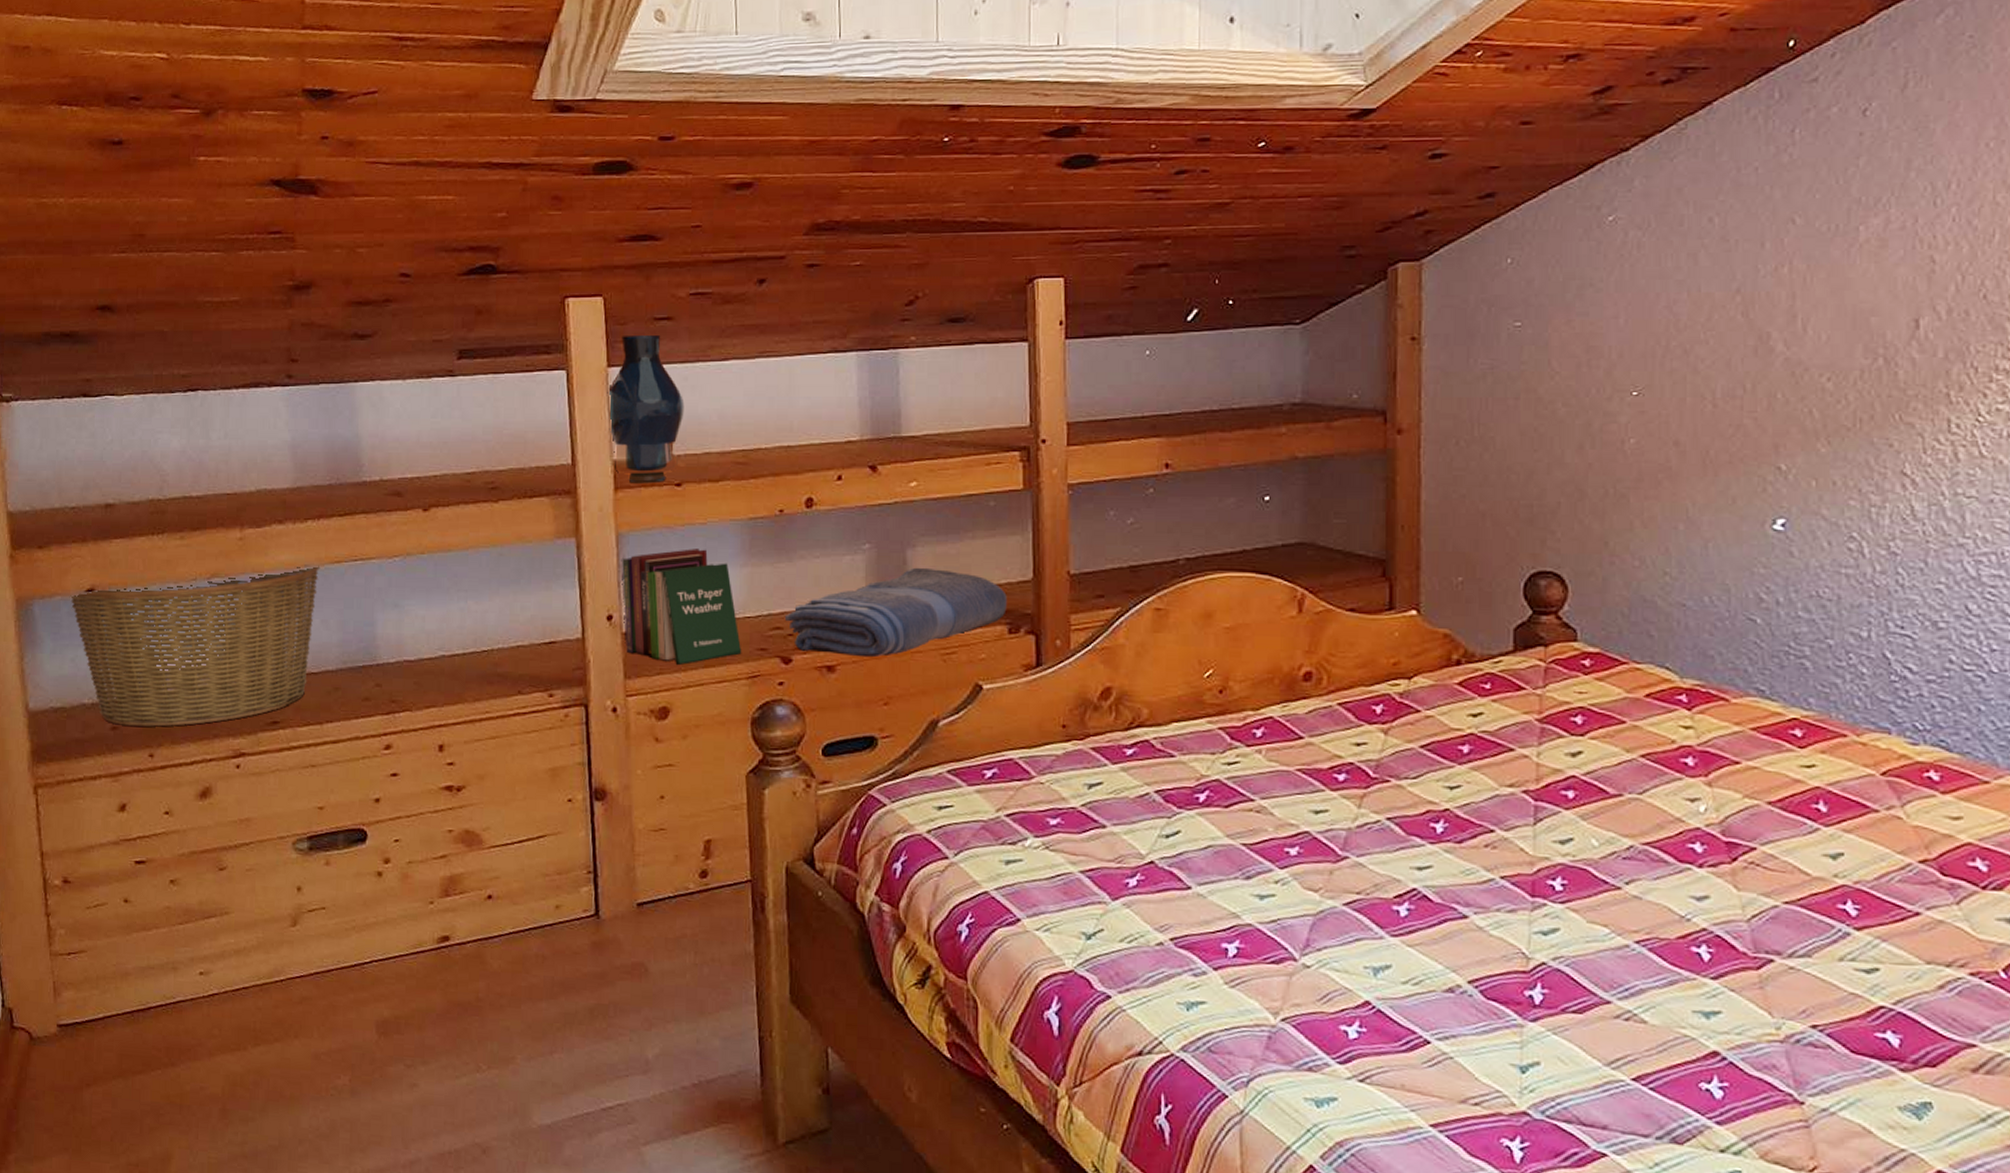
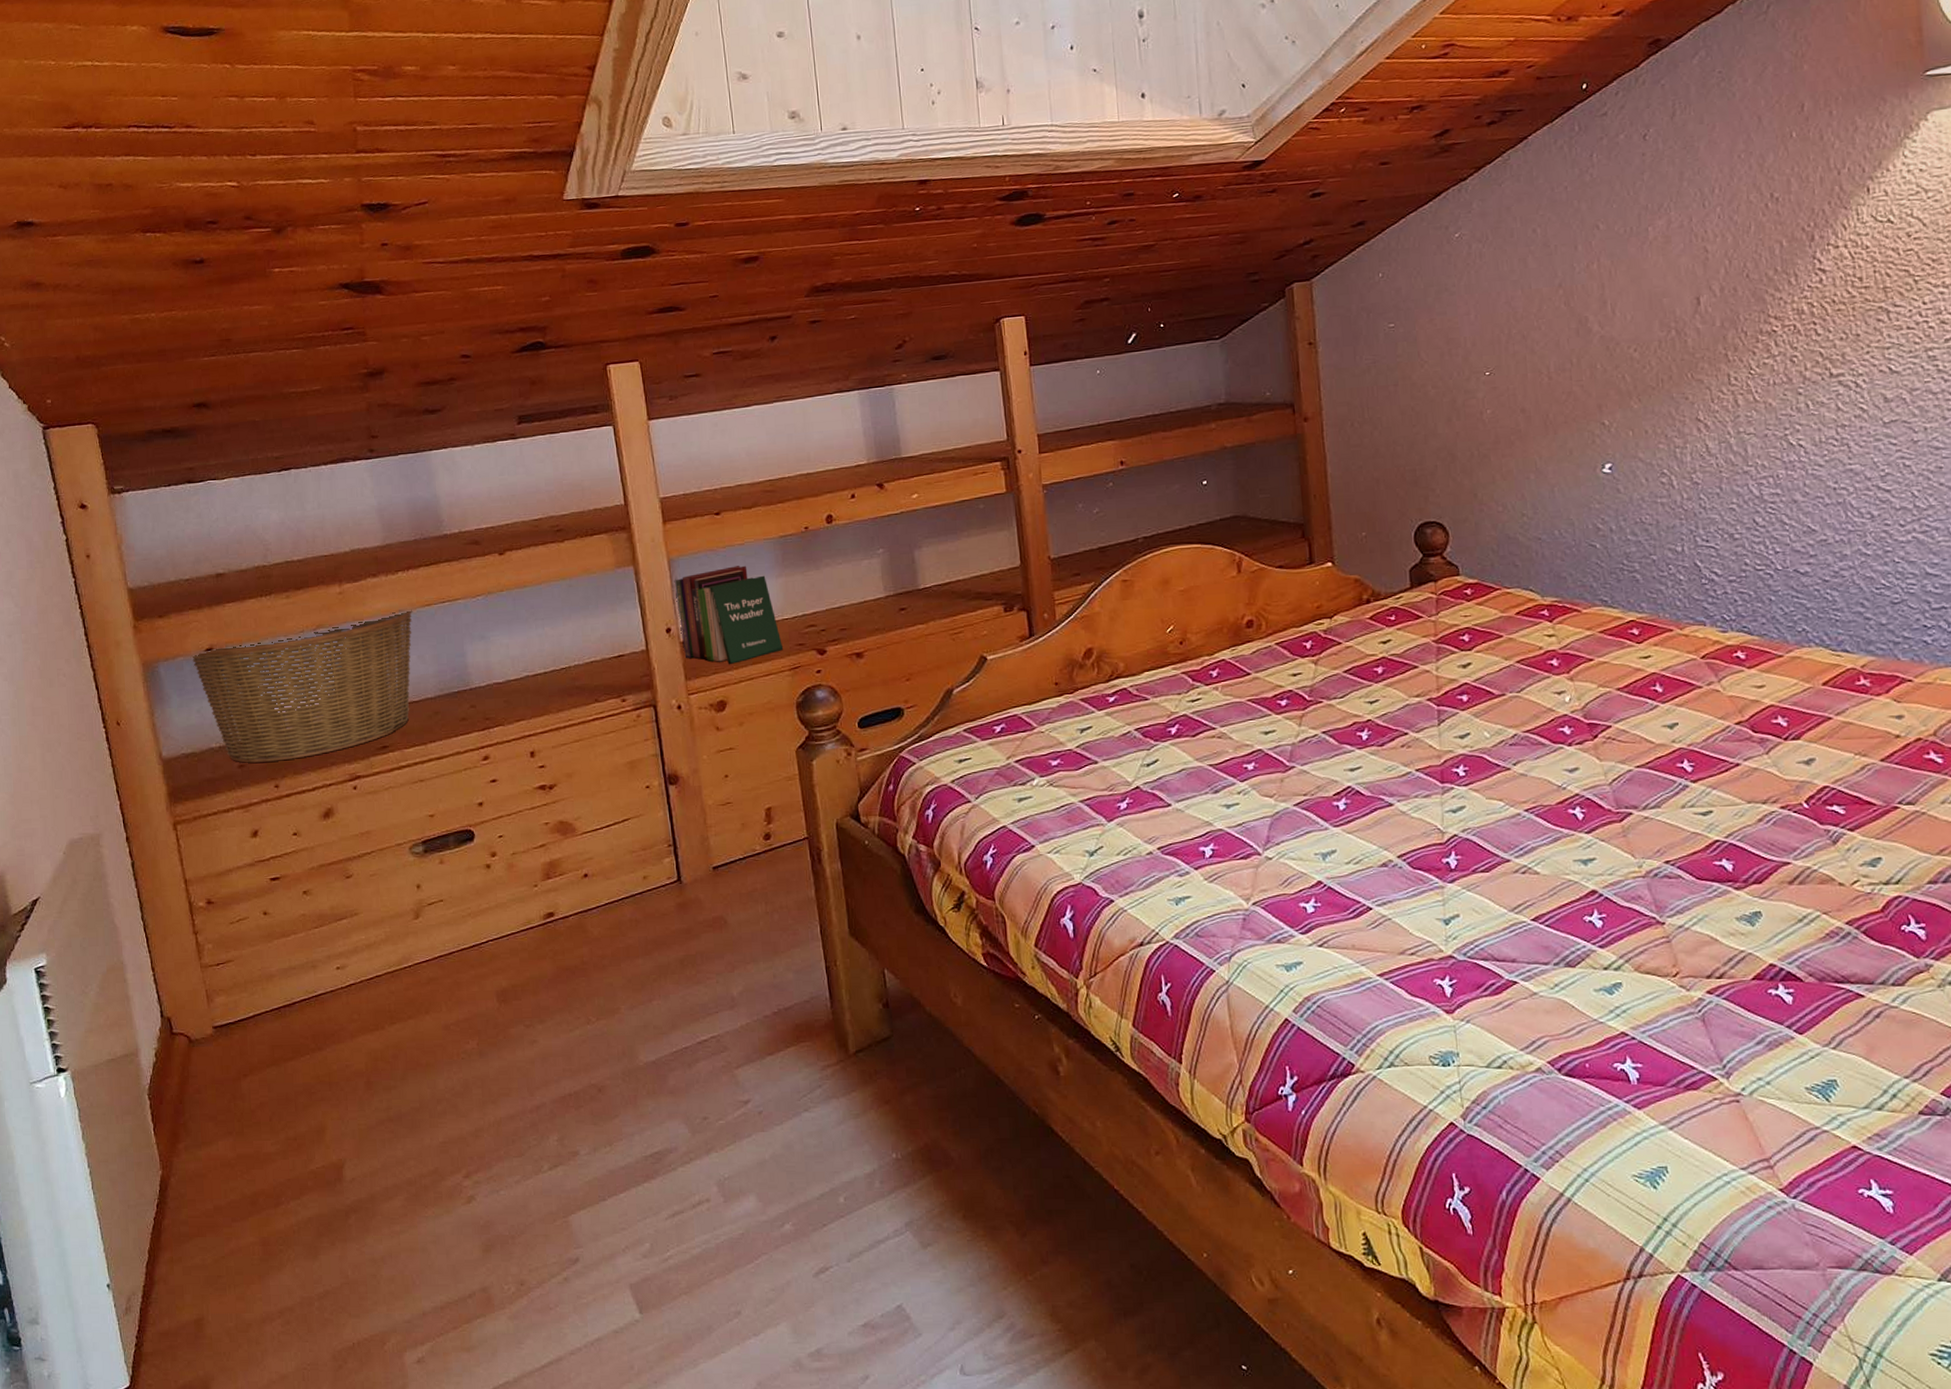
vase: present [607,336,685,484] -> none [649,390,717,516]
towel: present [785,567,1007,658] -> none [817,564,1001,644]

